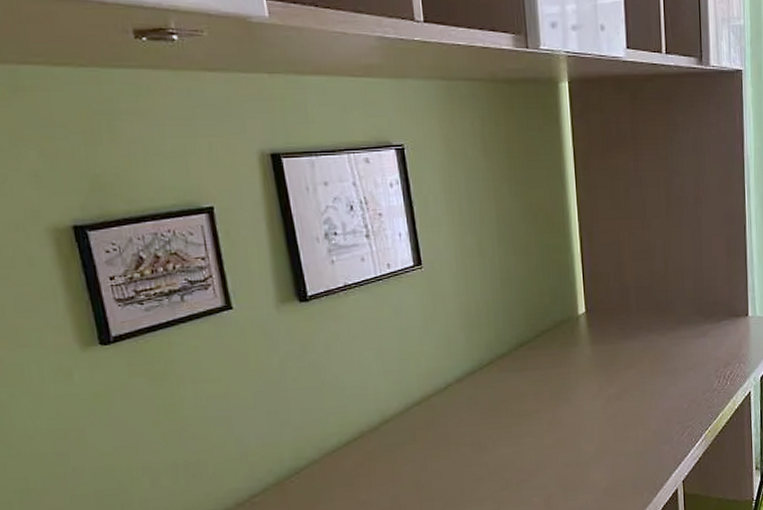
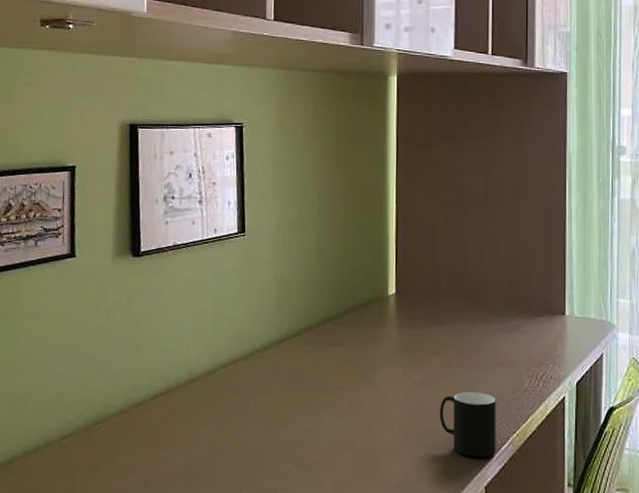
cup: none [636,397,691,457] -> present [439,392,496,458]

